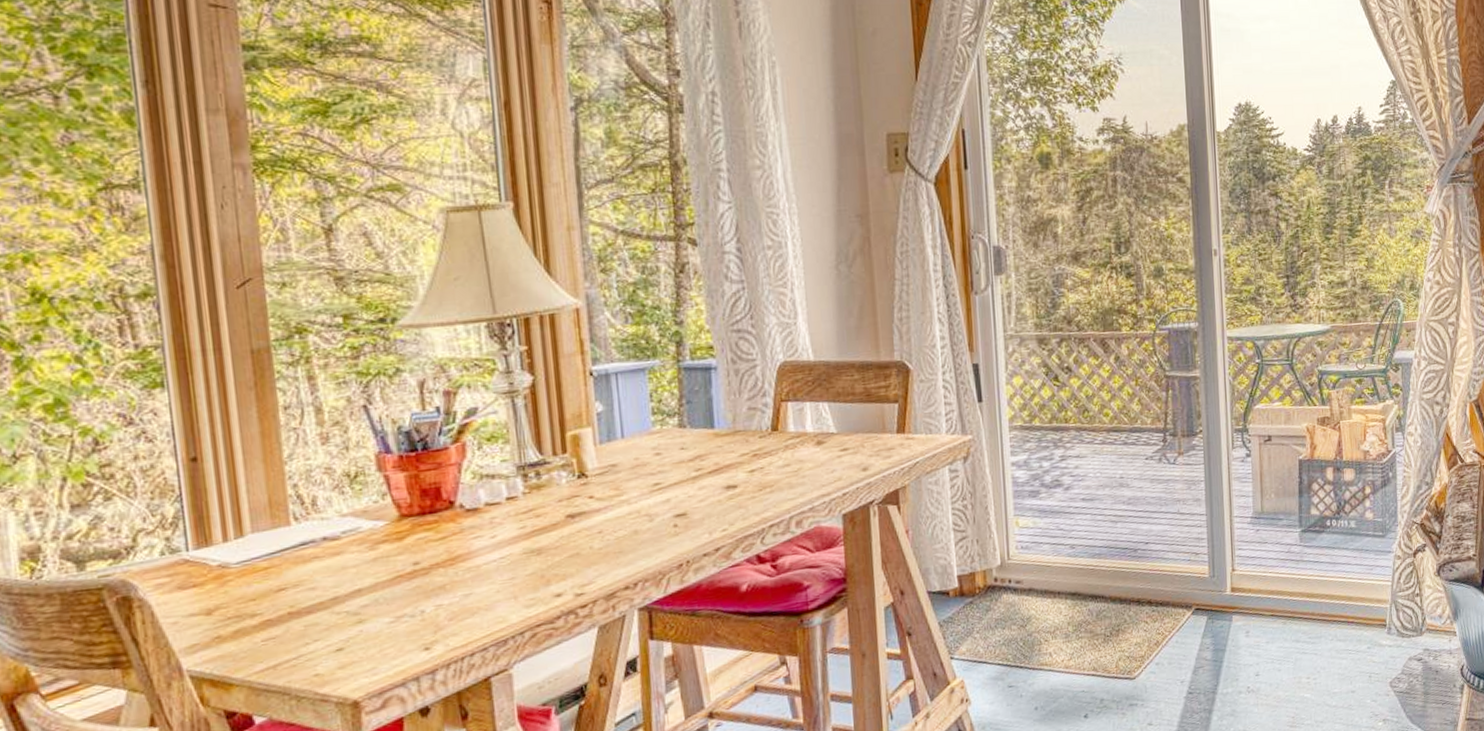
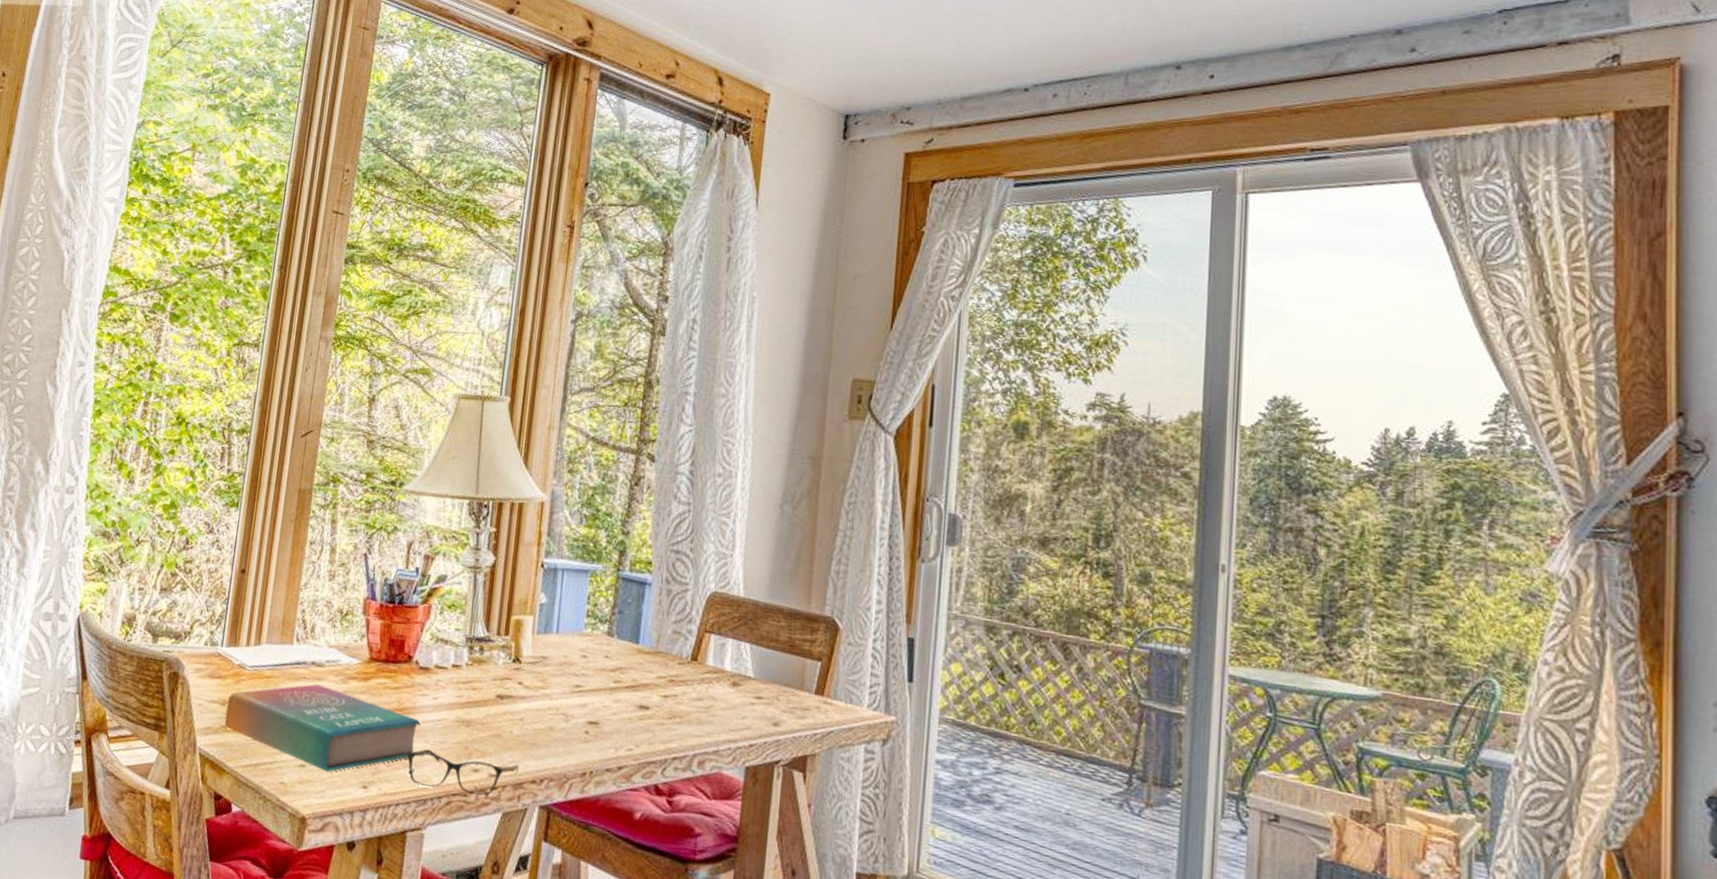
book: none [213,559,480,648] -> present [224,684,420,773]
eyeglasses: none [473,576,609,628] -> present [407,749,520,796]

